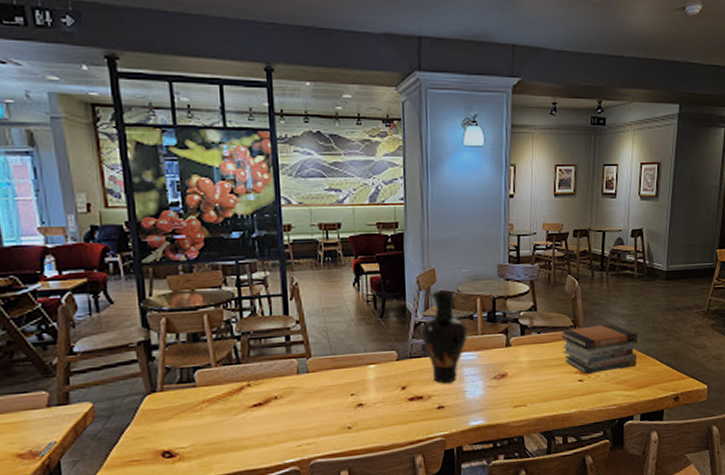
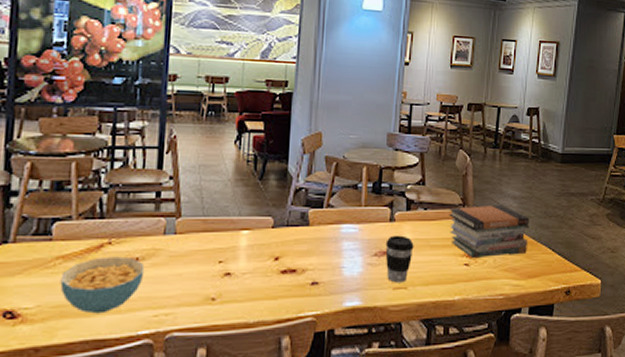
cereal bowl: none [209,396,284,449] -> present [60,256,145,314]
vase: present [421,290,468,384] -> none [301,155,350,258]
coffee cup: none [503,358,530,402] -> present [385,235,414,283]

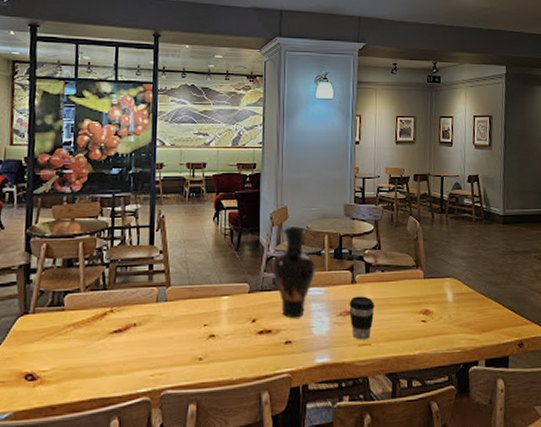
cereal bowl: present [60,256,145,314] -> none [71,323,142,375]
vase: none [301,155,350,258] -> present [272,227,316,319]
book stack: present [448,204,530,257] -> none [404,264,480,314]

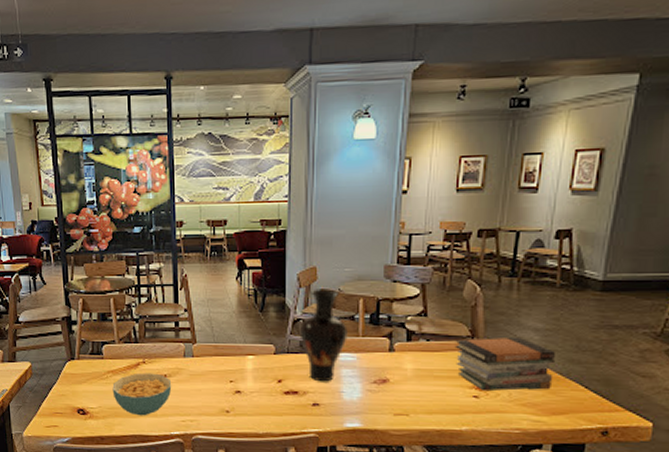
cereal bowl: none [71,323,142,375] -> present [112,373,172,416]
coffee cup: present [349,296,375,340] -> none [385,365,416,410]
book stack: none [404,264,480,314] -> present [454,336,556,391]

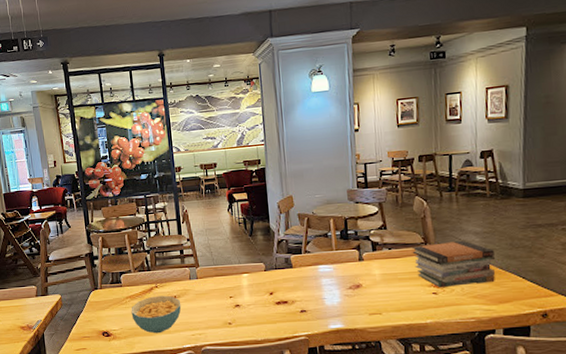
vase: present [299,289,348,382] -> none [283,213,324,292]

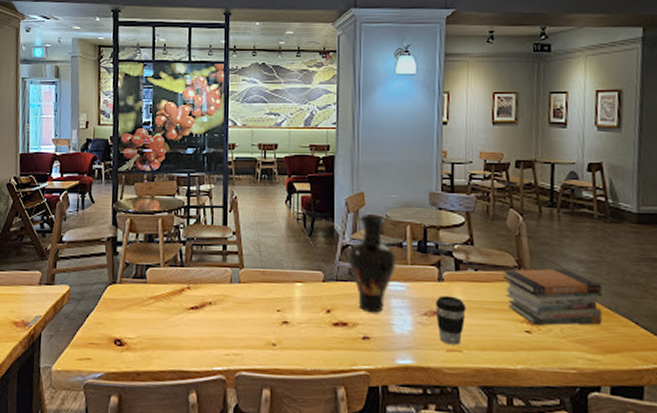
cereal bowl: present [131,295,182,334] -> none [153,299,217,349]
vase: none [283,213,324,292] -> present [348,214,396,313]
coffee cup: none [357,271,383,310] -> present [435,295,466,345]

